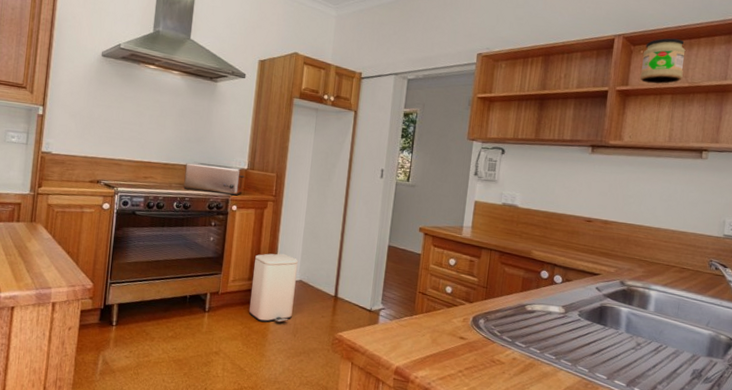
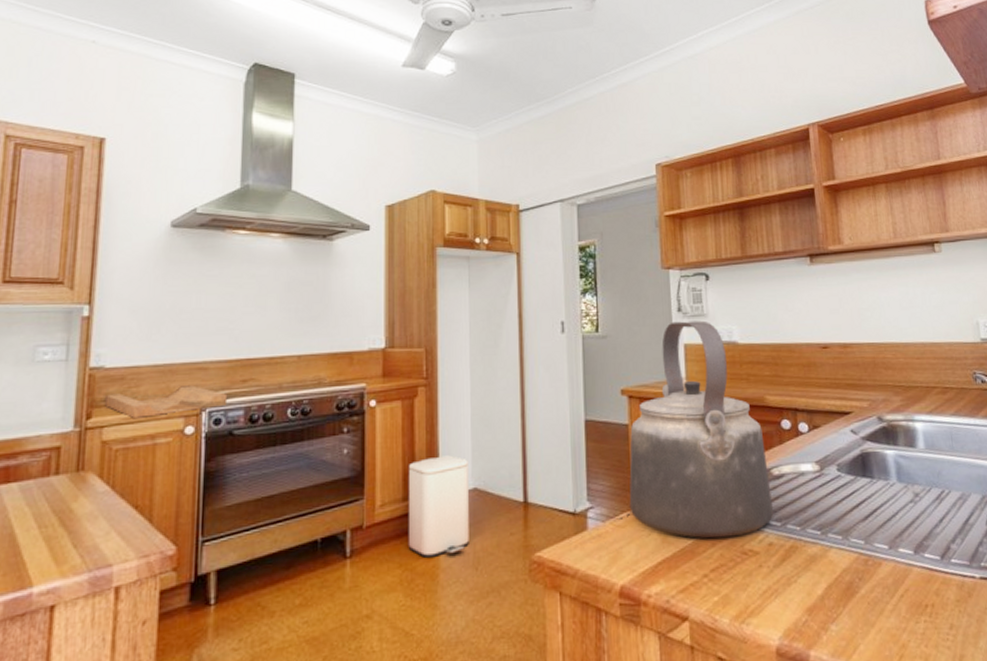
cutting board: none [51,172,134,194] -> present [105,385,228,418]
toaster: present [183,161,245,197] -> none [299,347,382,390]
kettle: none [411,182,525,349] -> present [629,320,774,539]
jar: present [640,38,686,84] -> none [843,120,893,174]

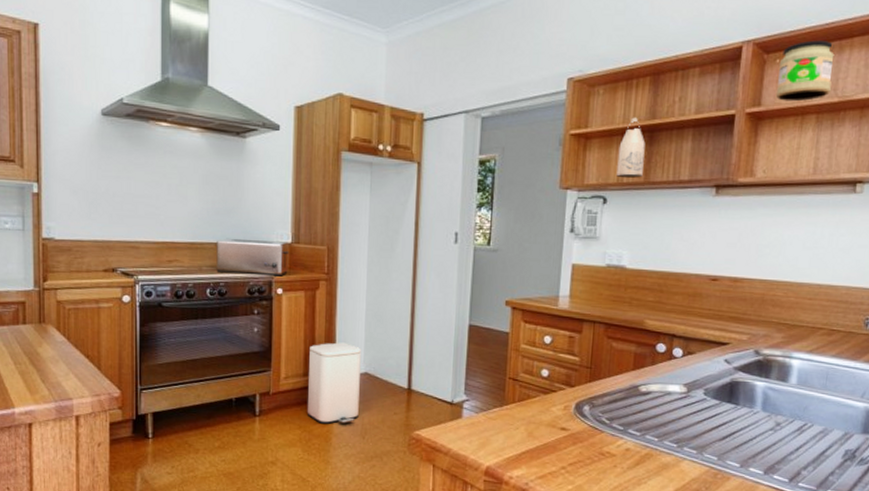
cutting board: present [105,385,228,418] -> none [57,261,157,285]
toaster: none [299,347,382,390] -> present [216,238,289,278]
kettle: present [629,320,774,539] -> none [501,241,637,440]
decorative bottle: none [713,196,739,254] -> present [616,117,646,179]
jar: none [843,120,893,174] -> present [776,40,835,102]

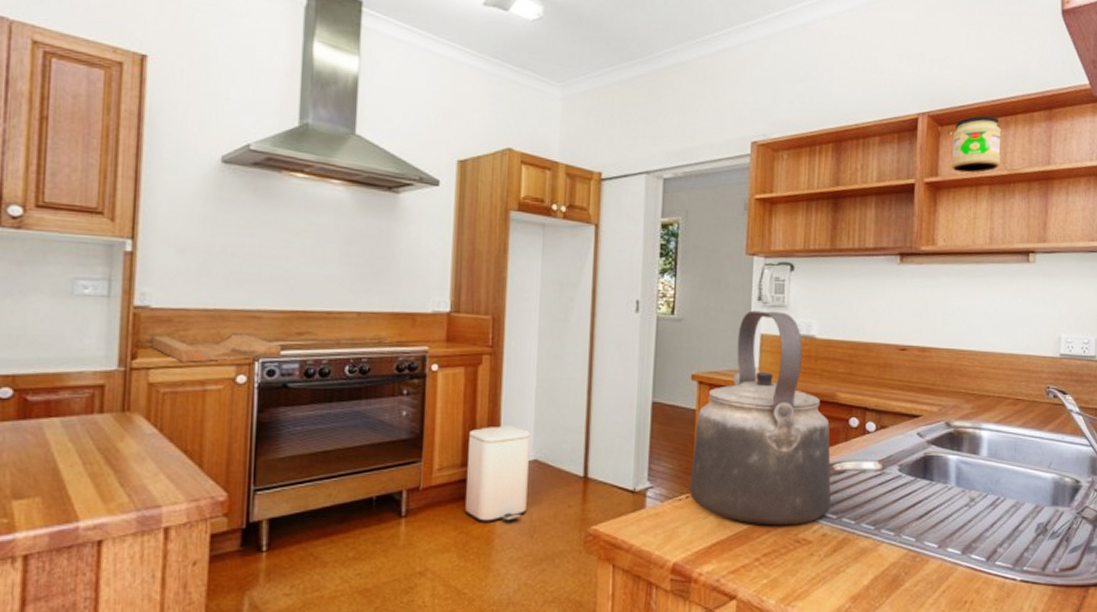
cutting board: none [57,261,157,285] -> present [151,333,282,363]
toaster: present [216,238,289,278] -> none [358,306,447,352]
kettle: none [501,241,637,440] -> present [689,310,832,526]
decorative bottle: present [616,117,646,179] -> none [803,183,830,245]

